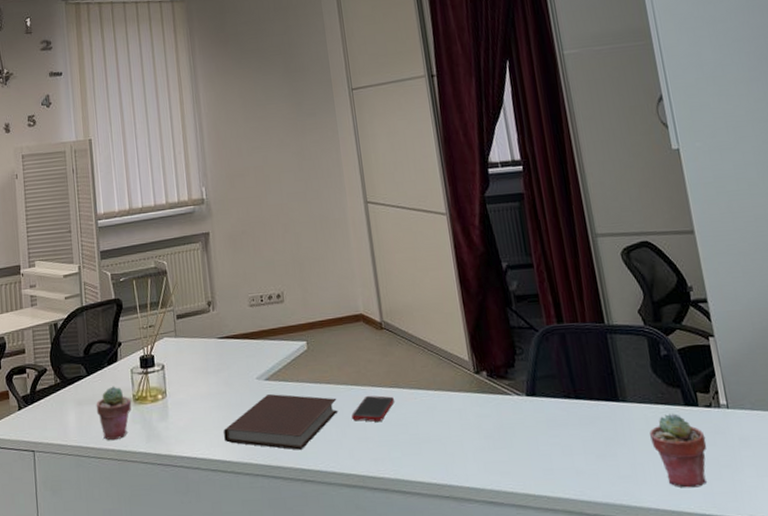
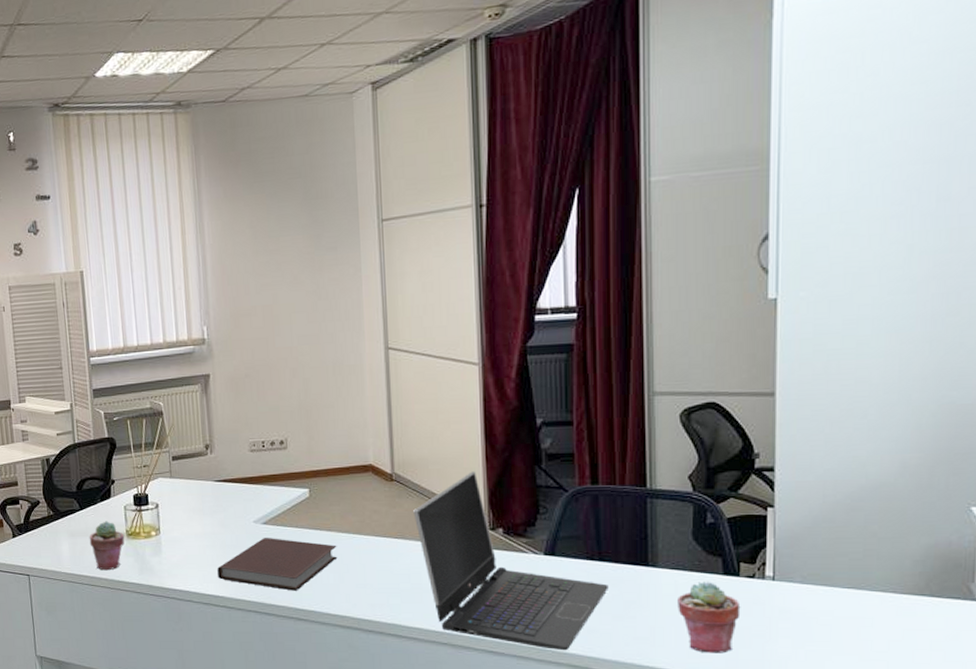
cell phone: present [351,395,394,422] -> none [351,544,398,570]
laptop computer: none [404,316,588,496] -> present [413,471,608,651]

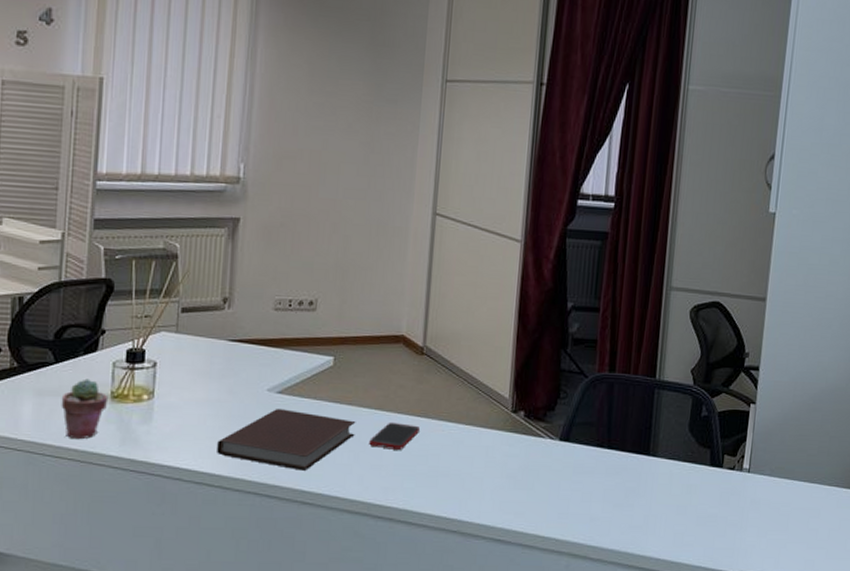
cell phone: none [351,544,398,570] -> present [369,422,420,450]
laptop computer: present [413,471,608,651] -> none [439,350,613,540]
potted succulent: present [678,582,741,654] -> none [669,472,721,542]

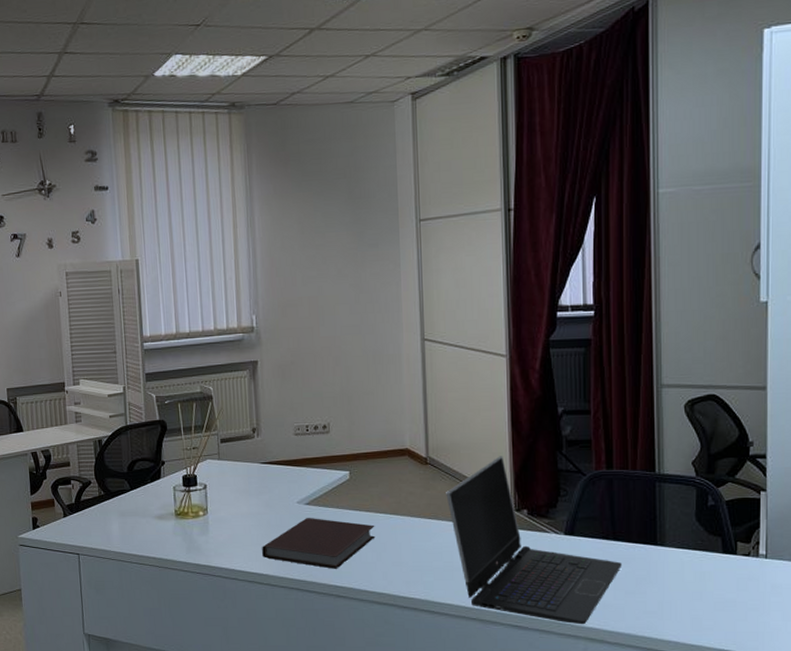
potted succulent: present [61,379,109,440] -> none [138,501,174,550]
cell phone: present [369,422,420,450] -> none [388,524,432,548]
laptop computer: none [439,350,613,540] -> present [446,456,622,625]

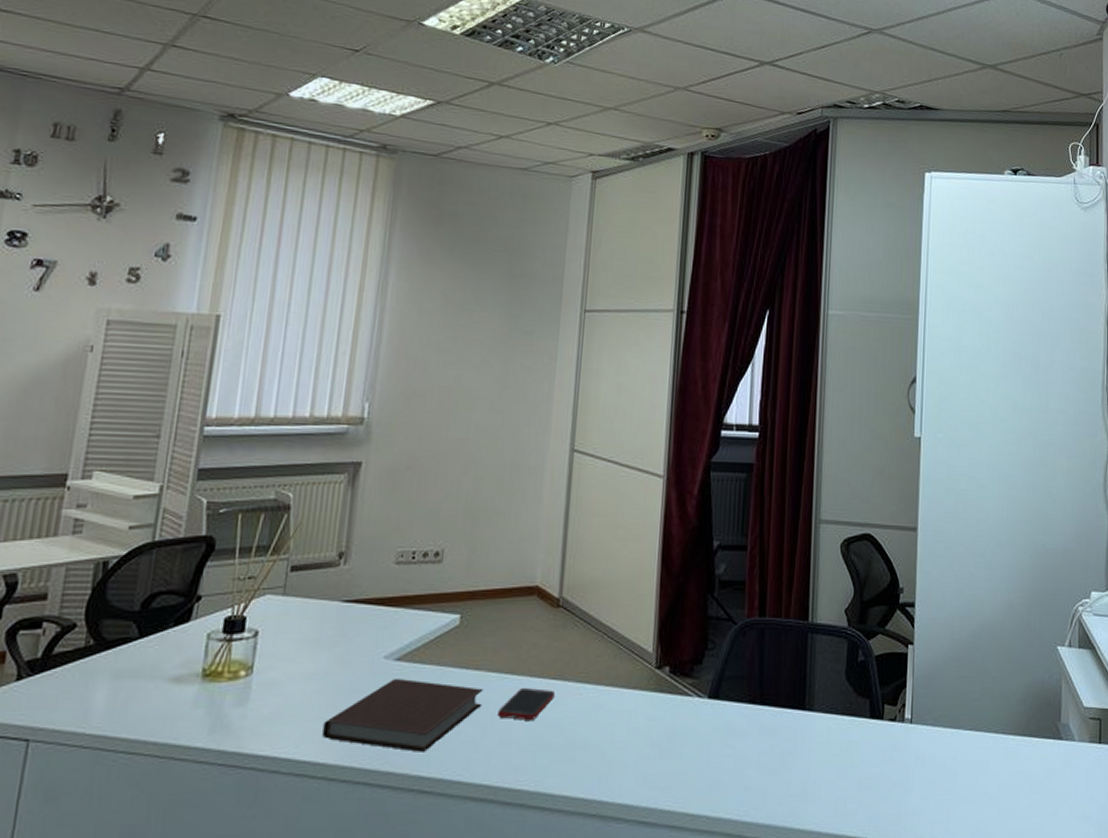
cell phone: none [388,524,432,548] -> present [498,687,555,720]
laptop computer: present [446,456,622,625] -> none [577,598,767,816]

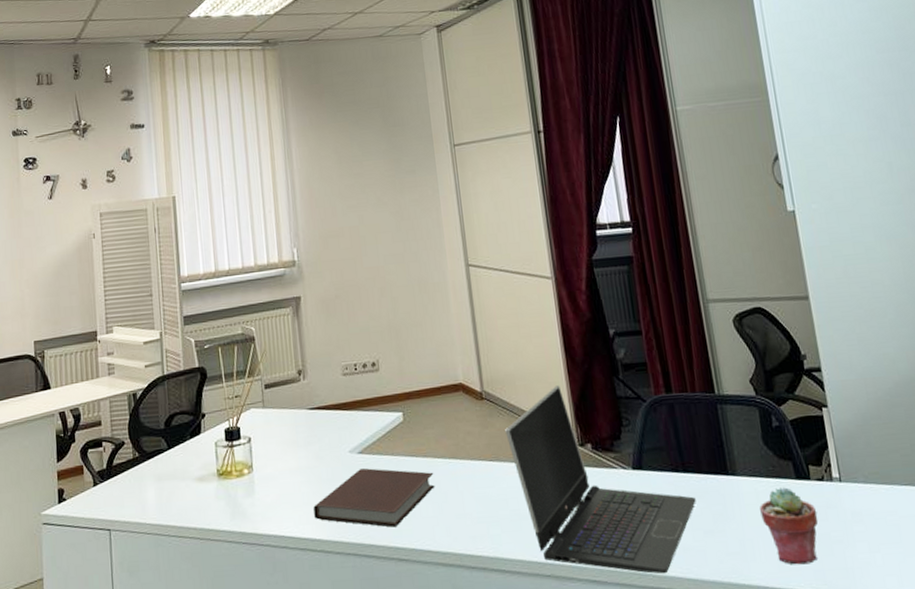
cell phone: present [498,687,555,720] -> none [449,469,494,497]
laptop computer: none [577,598,767,816] -> present [505,385,696,574]
potted succulent: none [829,726,883,809] -> present [760,487,819,565]

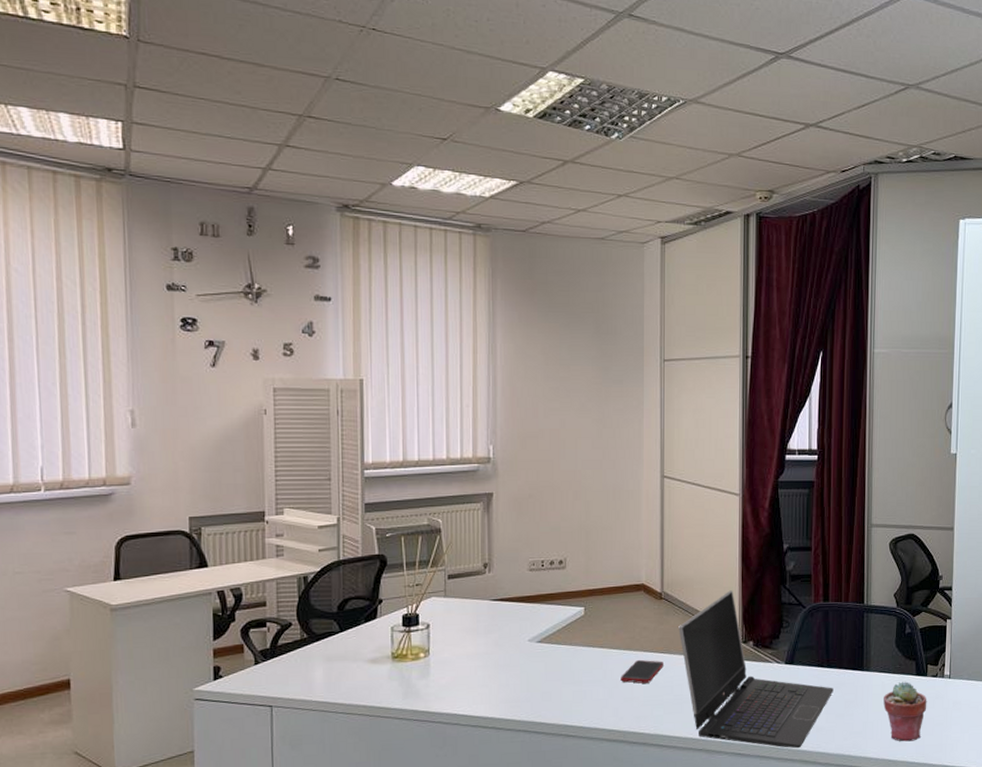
notebook: present [313,468,435,528] -> none [488,656,608,708]
cell phone: none [449,469,494,497] -> present [621,659,663,684]

